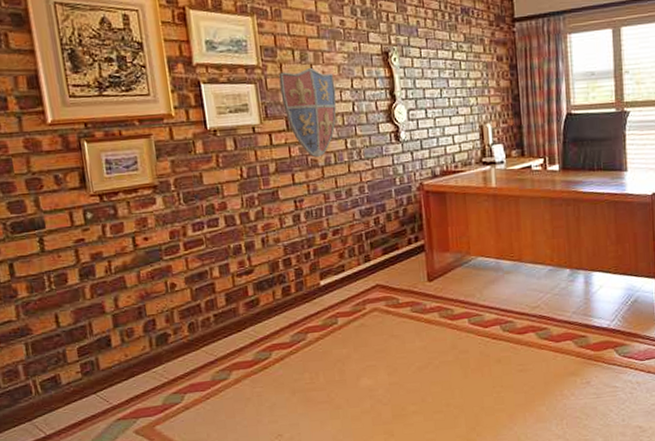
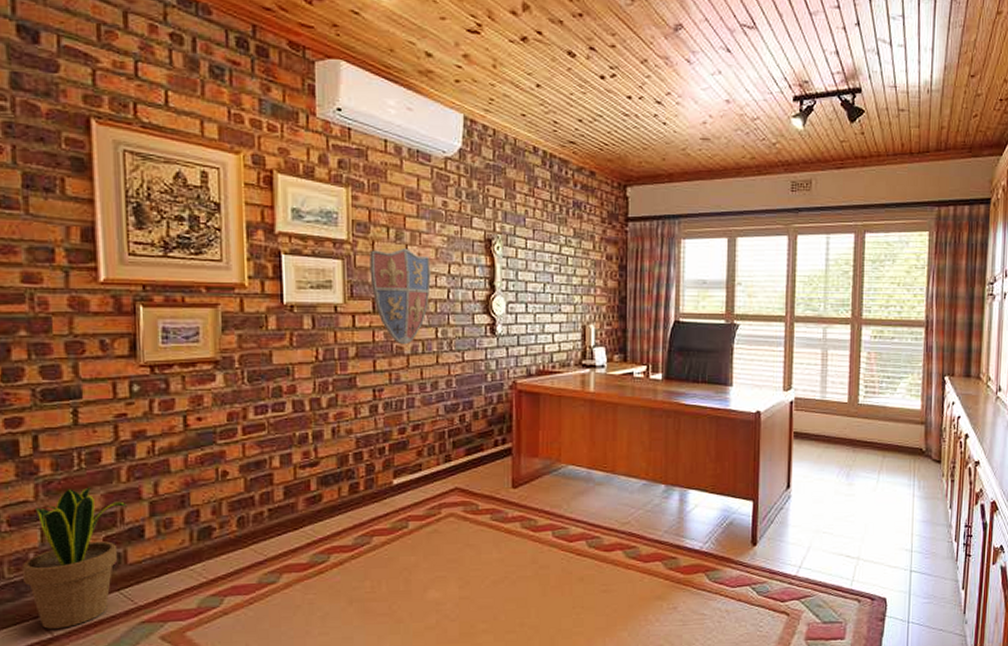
potted plant: none [14,305,94,429] -> present [23,487,127,629]

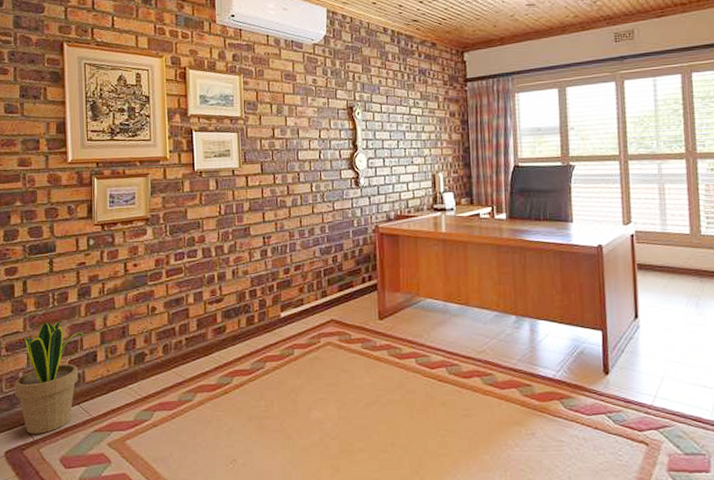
decorative shield: present [369,247,431,345] -> none [258,119,306,199]

